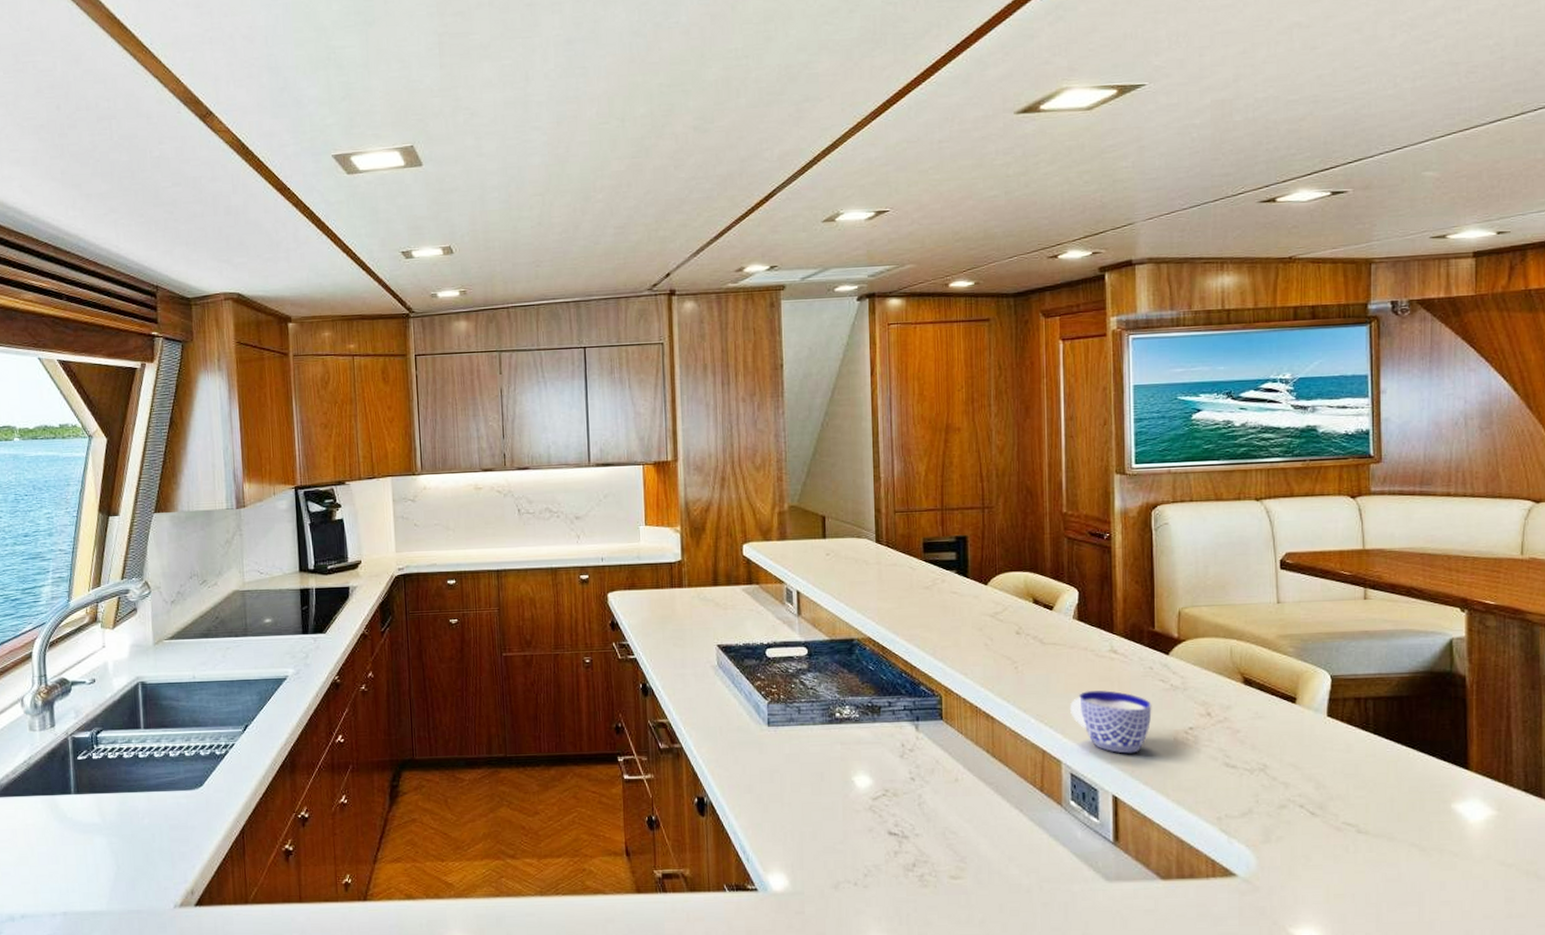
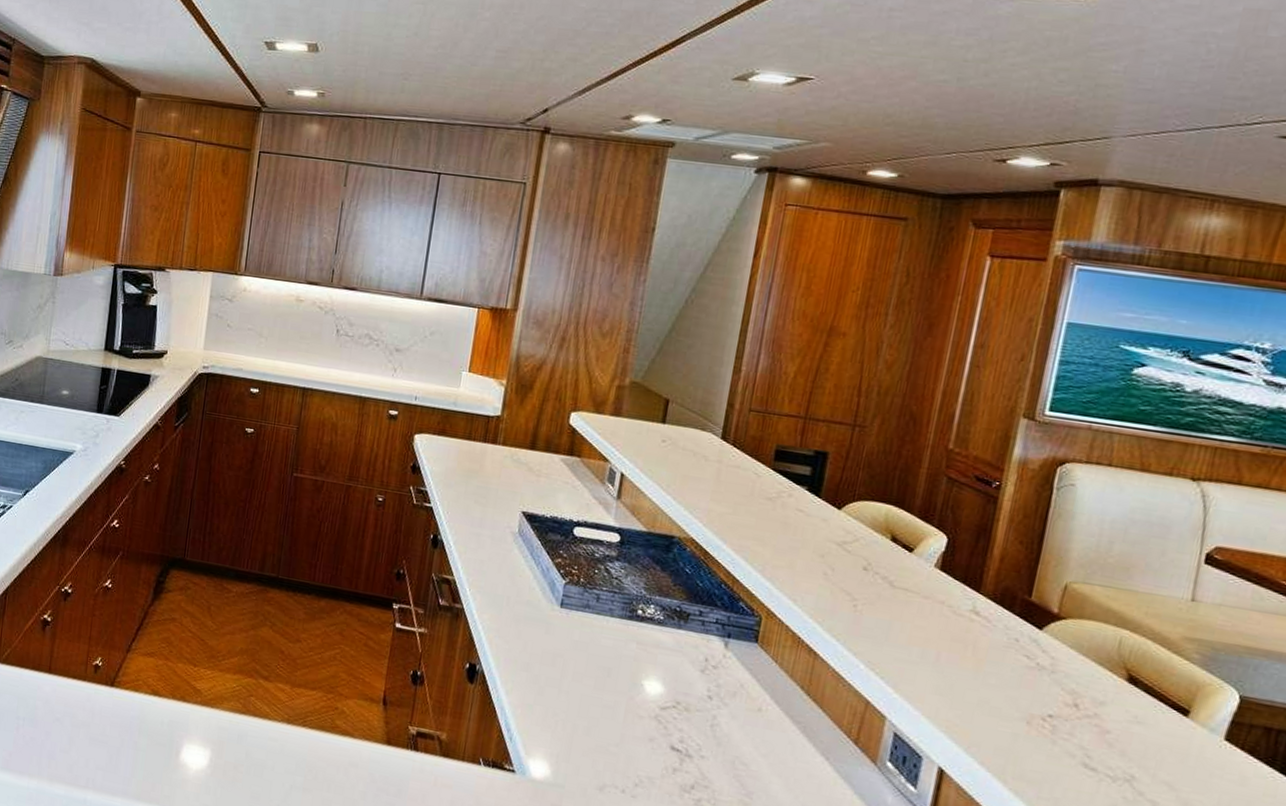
cup: present [1070,690,1152,754] -> none [908,648,1009,728]

